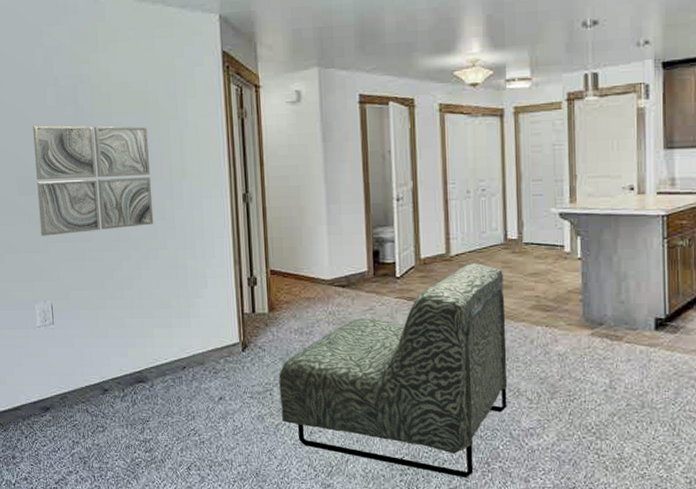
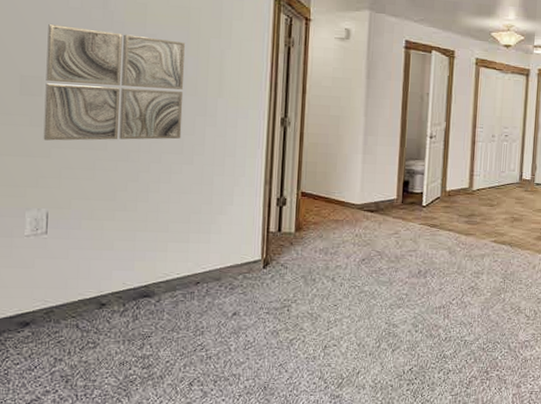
armchair: present [279,263,508,478] -> none [297,198,516,386]

